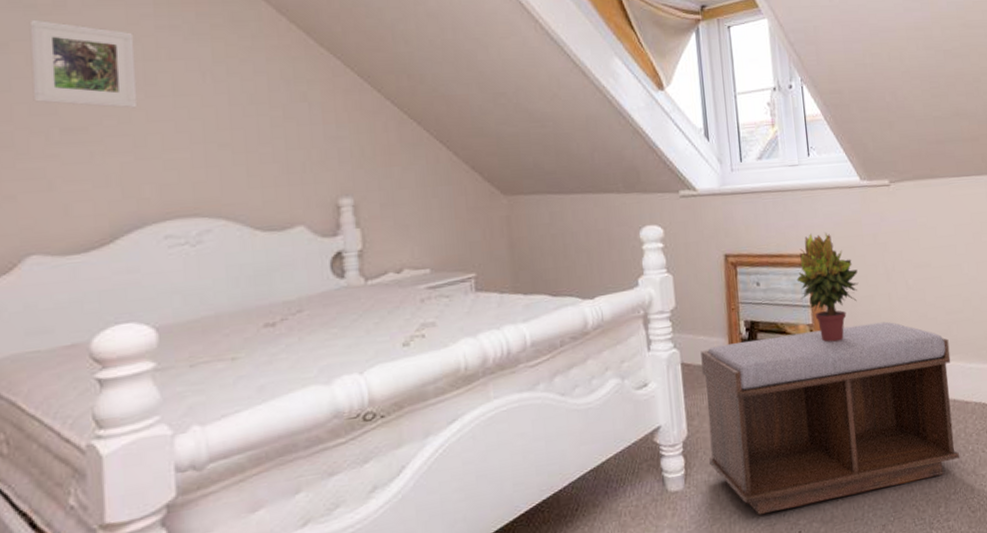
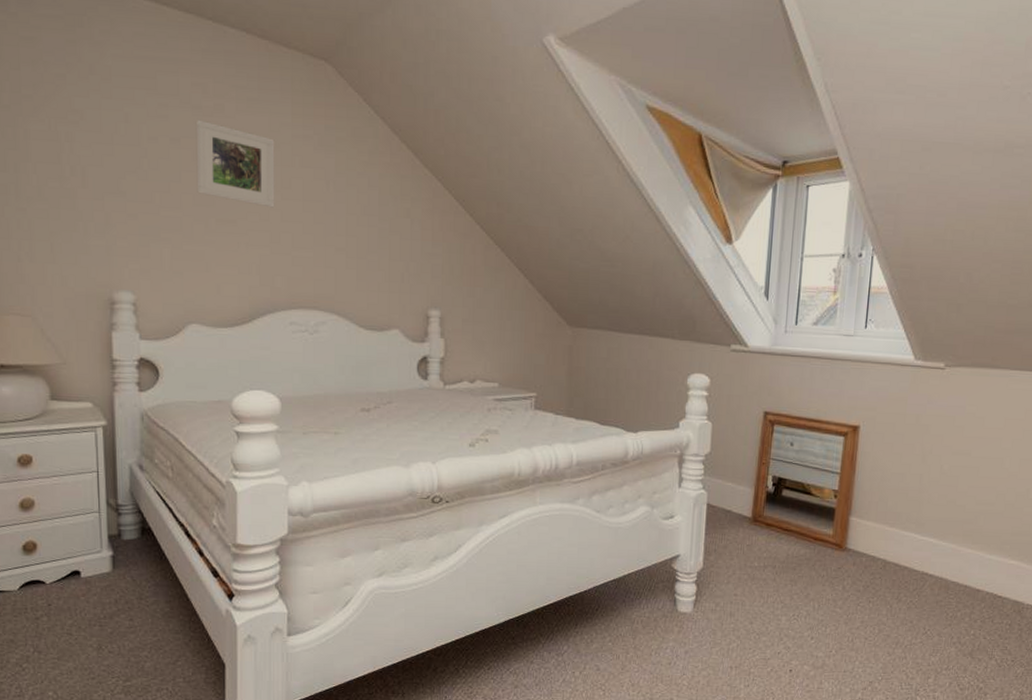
bench: present [700,321,959,515] -> none [719,494,973,651]
potted plant: present [796,232,859,343] -> none [830,404,893,510]

